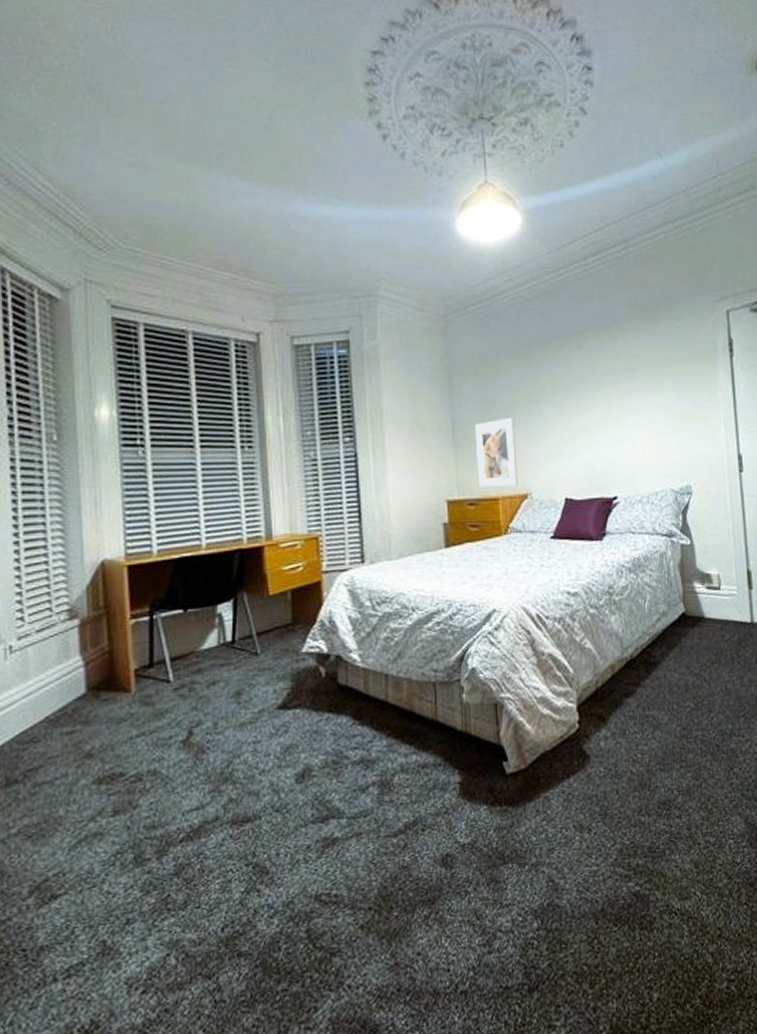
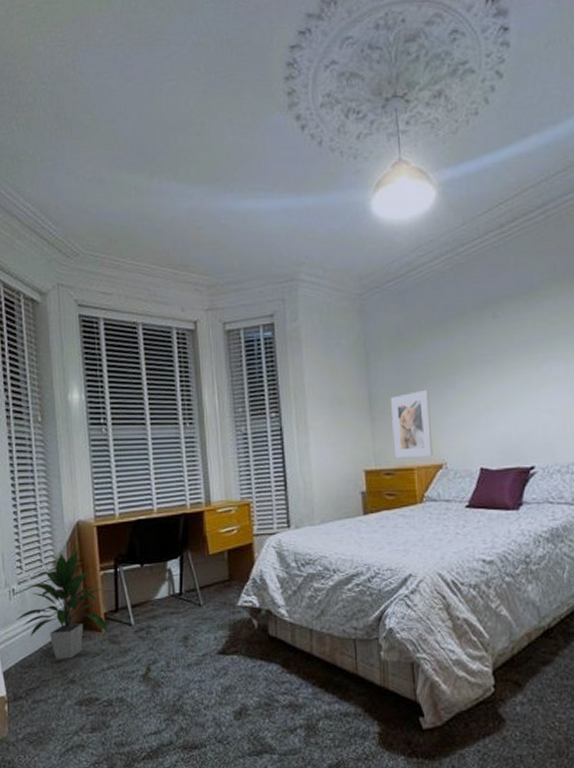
indoor plant: none [12,593,140,730] -> present [15,549,108,659]

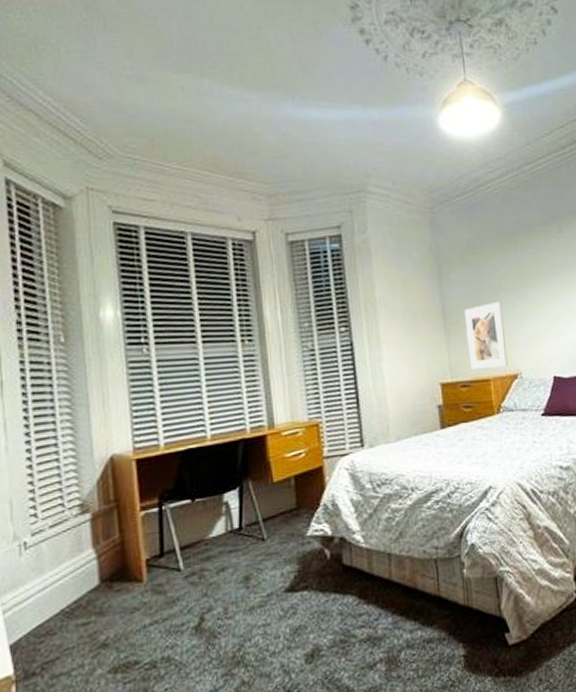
indoor plant: present [15,549,108,659] -> none [27,487,151,621]

